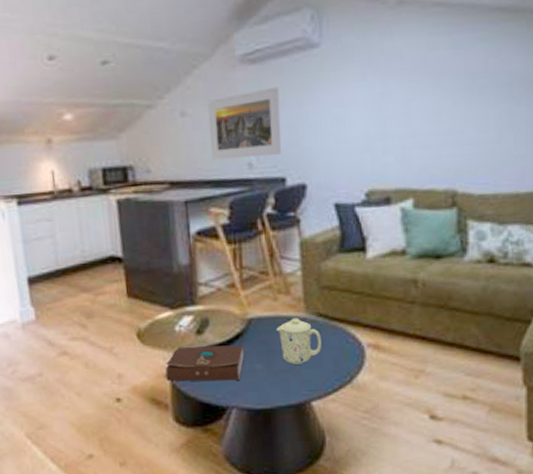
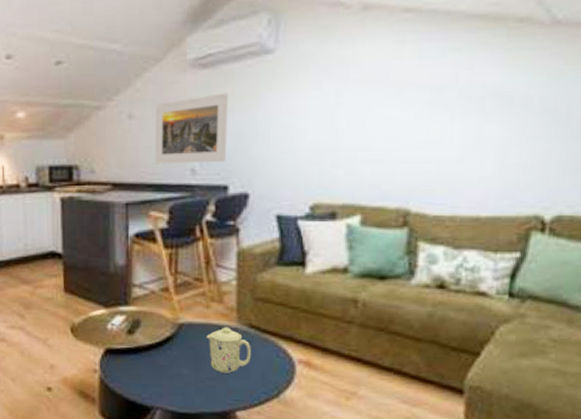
book: present [165,345,245,382] -> none [95,344,173,383]

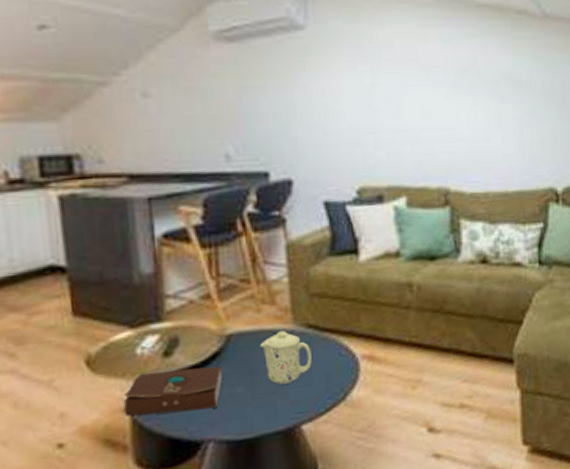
book: none [95,344,173,383] -> present [123,365,223,418]
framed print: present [156,93,228,164] -> none [176,70,264,150]

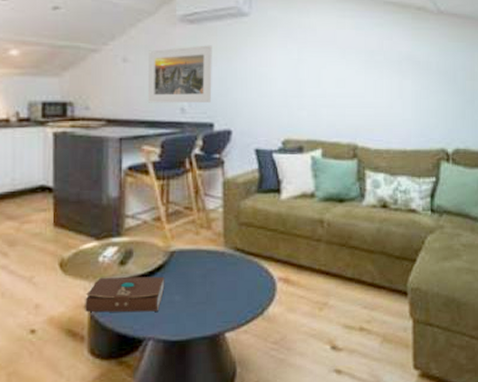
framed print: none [176,70,264,150] -> present [148,45,212,104]
mug: present [260,330,312,385] -> none [196,251,237,296]

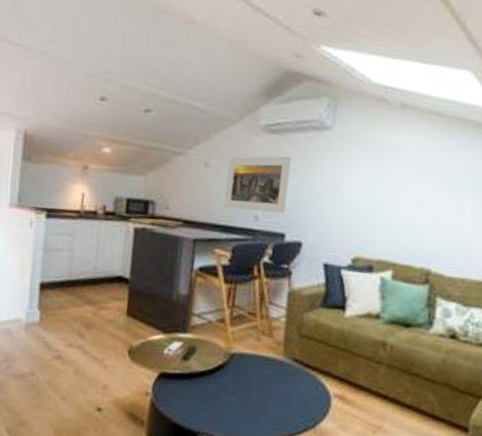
book: present [85,276,165,313] -> none [147,368,224,409]

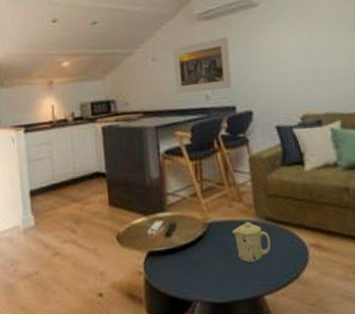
mug: none [255,359,294,403] -> present [232,222,271,263]

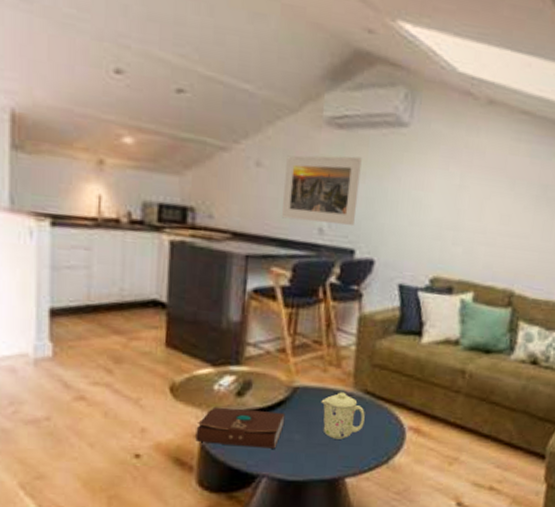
book: none [139,245,206,279] -> present [195,406,286,449]

